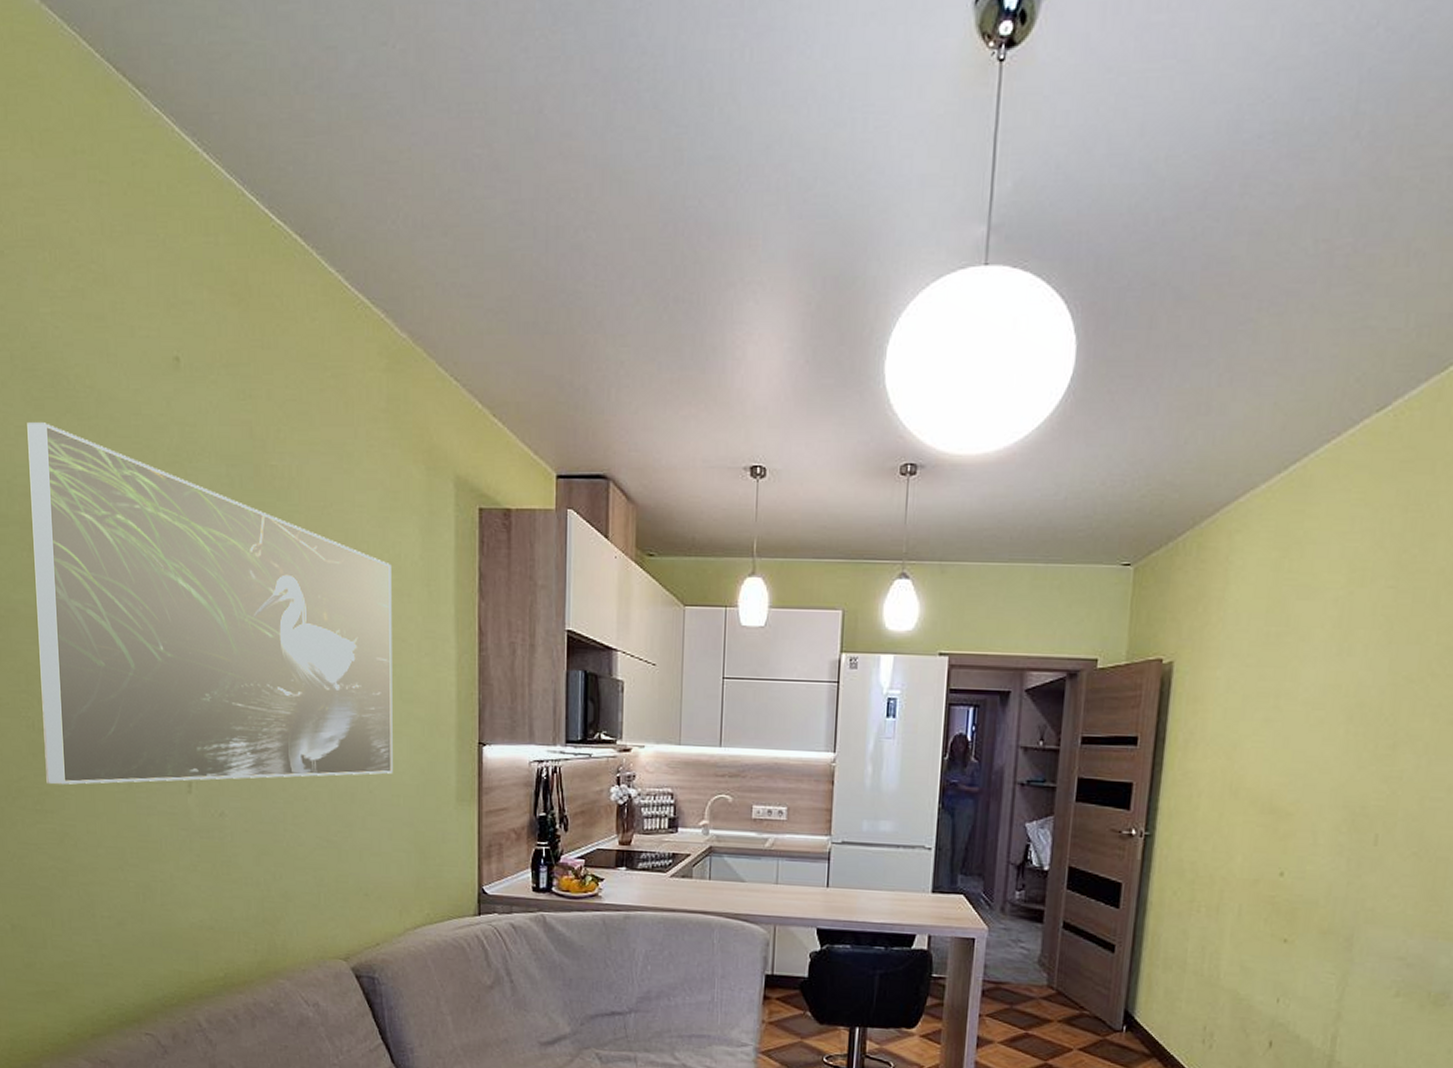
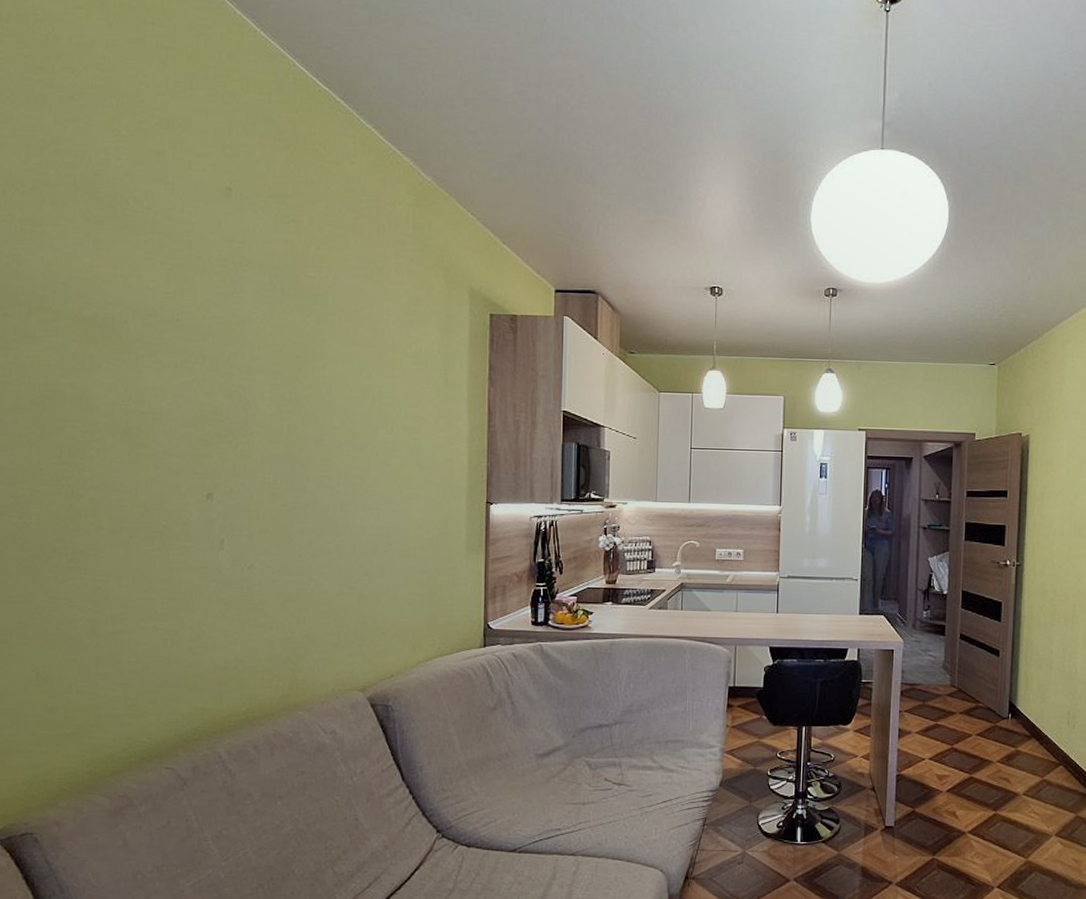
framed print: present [27,422,393,785] -> none [82,235,414,544]

